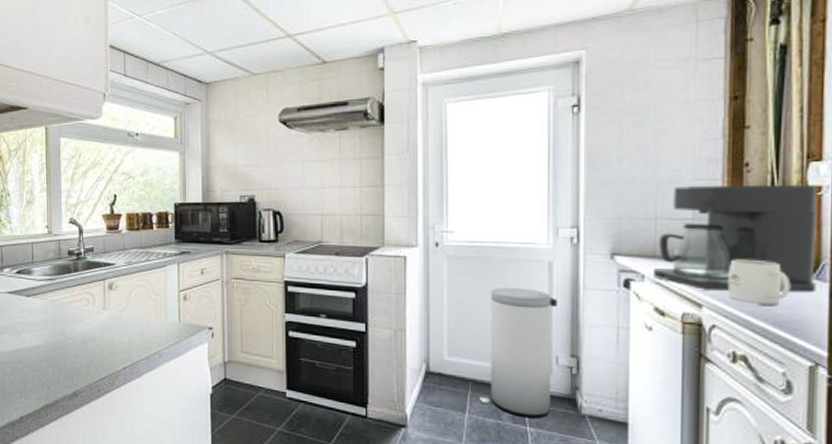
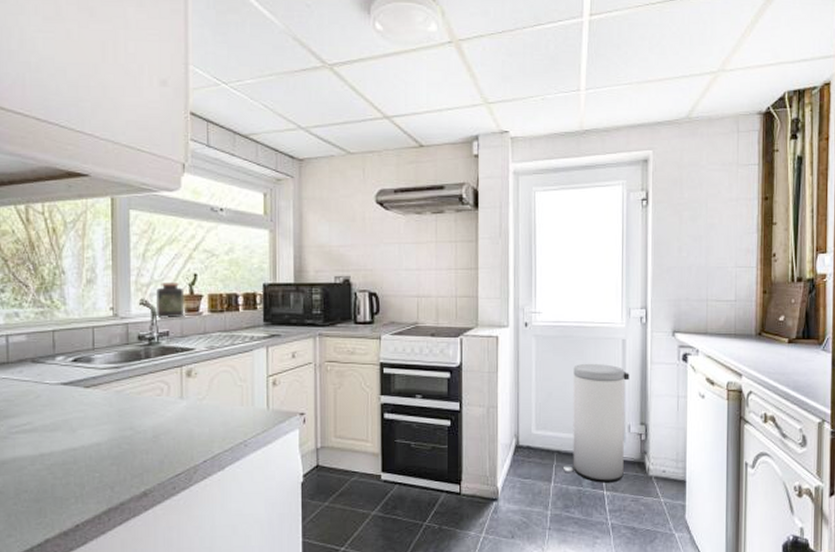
jar: none [82,203,106,235] -> present [155,283,184,317]
coffee maker: present [652,184,817,293] -> none [704,272,823,363]
mug: present [727,259,790,305] -> none [760,334,805,373]

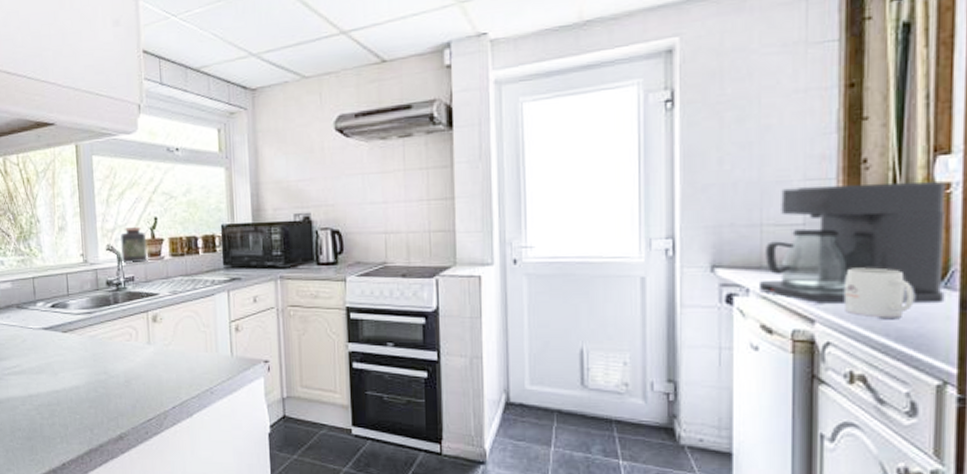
pedal bin: present [562,363,630,483] -> none [565,306,652,451]
coffee maker: none [704,272,823,363] -> present [758,182,946,305]
mug: none [760,334,805,373] -> present [843,267,915,318]

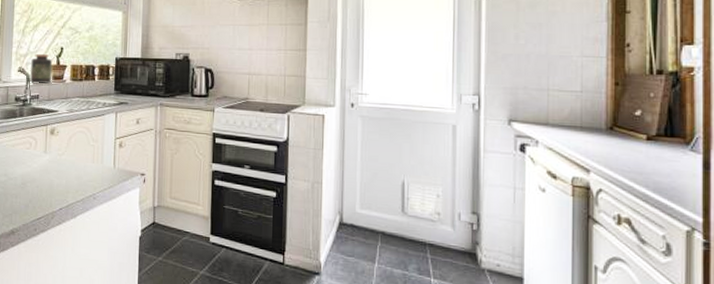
coffee maker: present [758,182,946,305] -> none [545,61,691,164]
mug: present [843,267,915,318] -> none [612,129,668,173]

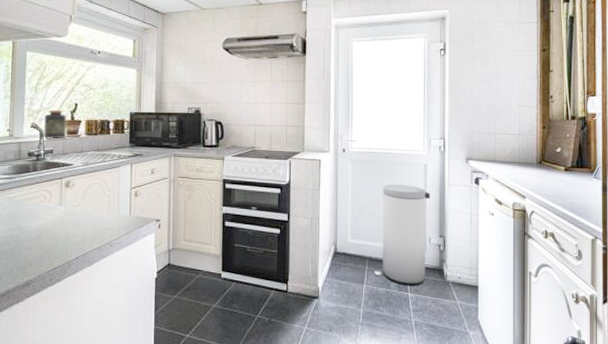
pedal bin: none [387,146,460,271] -> present [373,184,430,286]

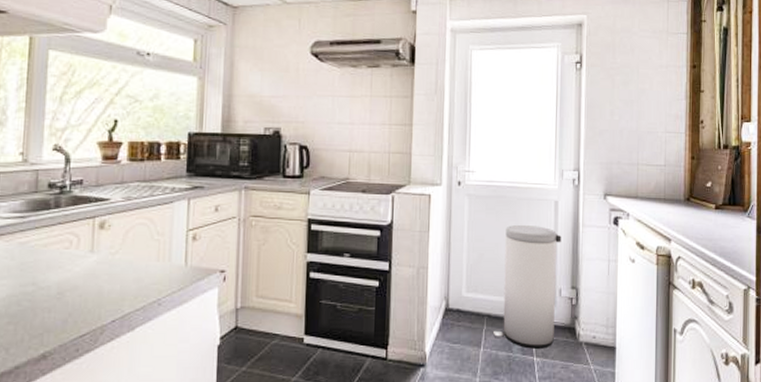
jar: present [43,110,66,138] -> none [70,128,102,165]

